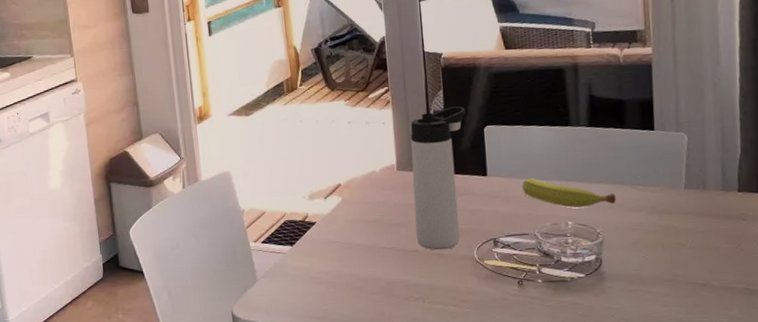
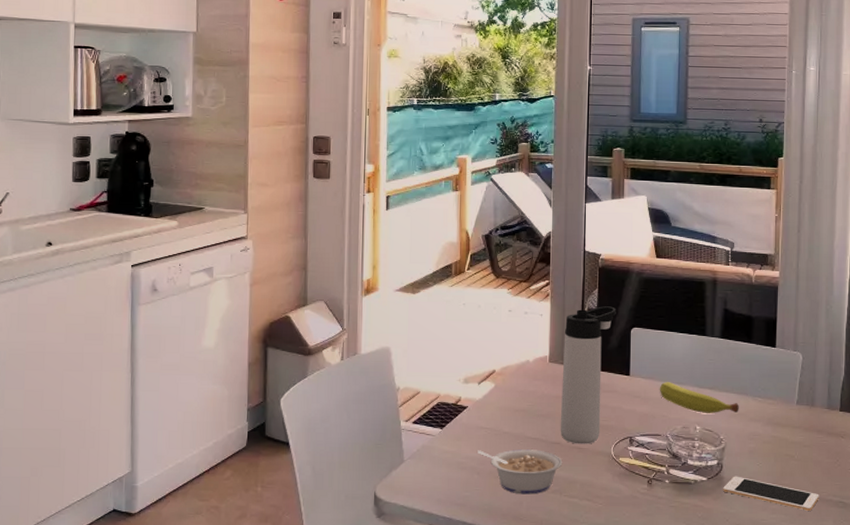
legume: none [331,259,423,304] -> present [478,449,563,495]
cell phone: none [604,269,720,301] -> present [723,476,819,511]

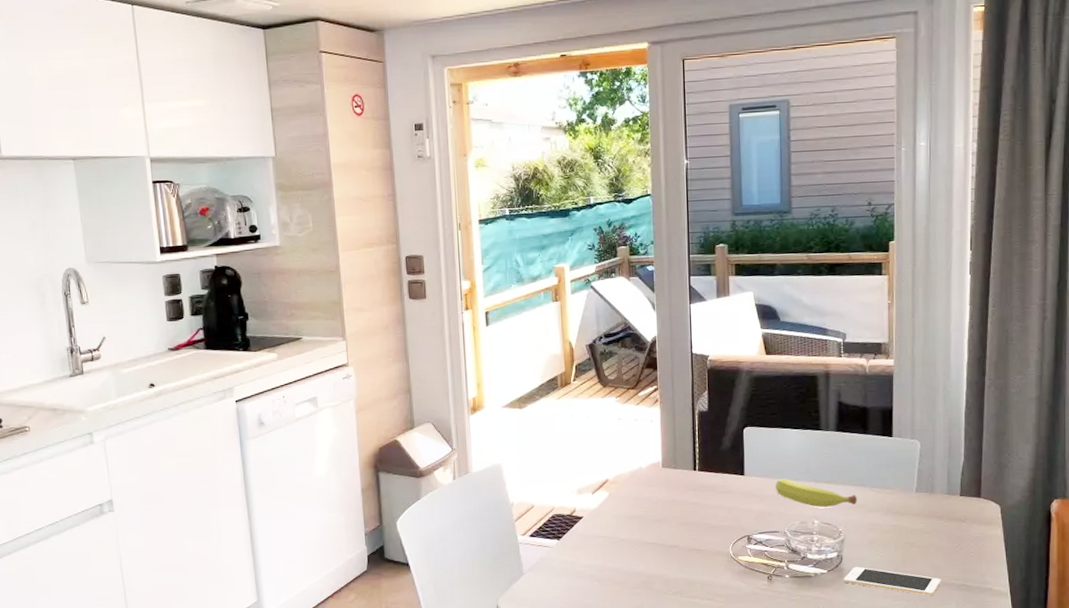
legume: present [478,449,563,495] -> none [596,554,682,598]
thermos bottle: present [560,306,616,444] -> none [675,407,728,546]

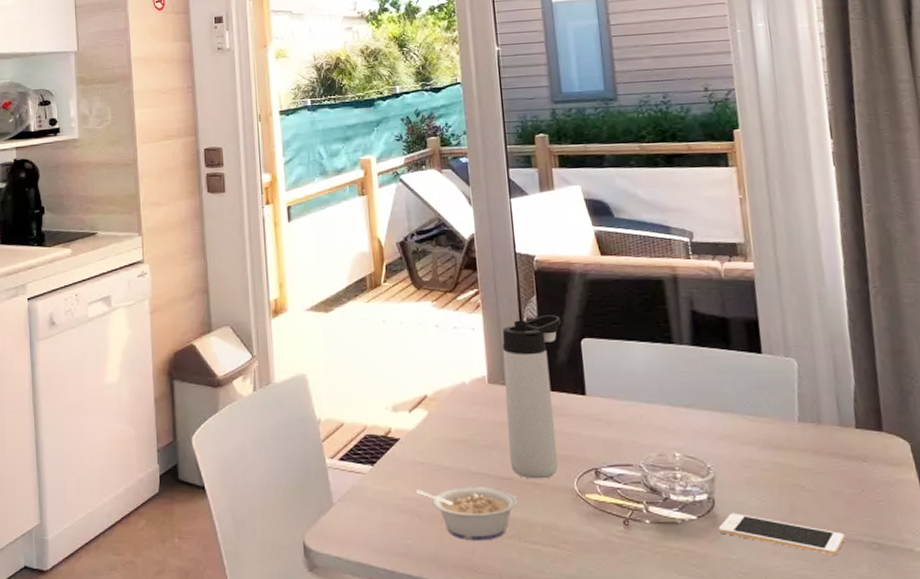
legume: none [596,554,682,598] -> present [416,487,518,541]
thermos bottle: none [675,407,728,546] -> present [502,315,561,479]
fruit: present [775,478,857,507] -> none [623,400,726,437]

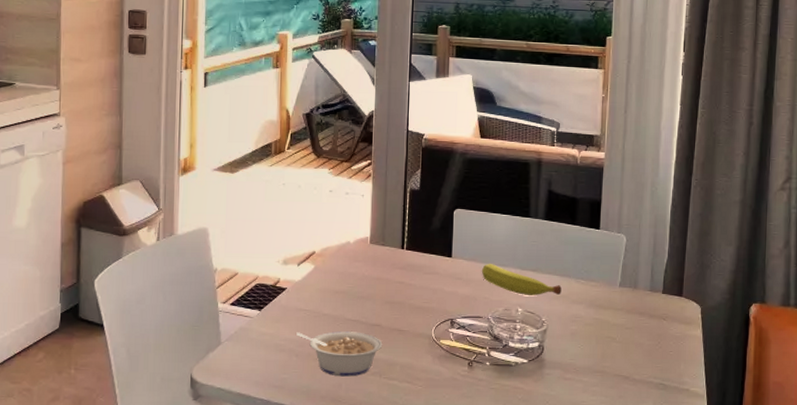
thermos bottle: present [502,315,561,479] -> none [380,187,439,326]
fruit: none [623,400,726,437] -> present [481,263,562,295]
cell phone: present [719,513,845,555] -> none [544,358,640,393]

